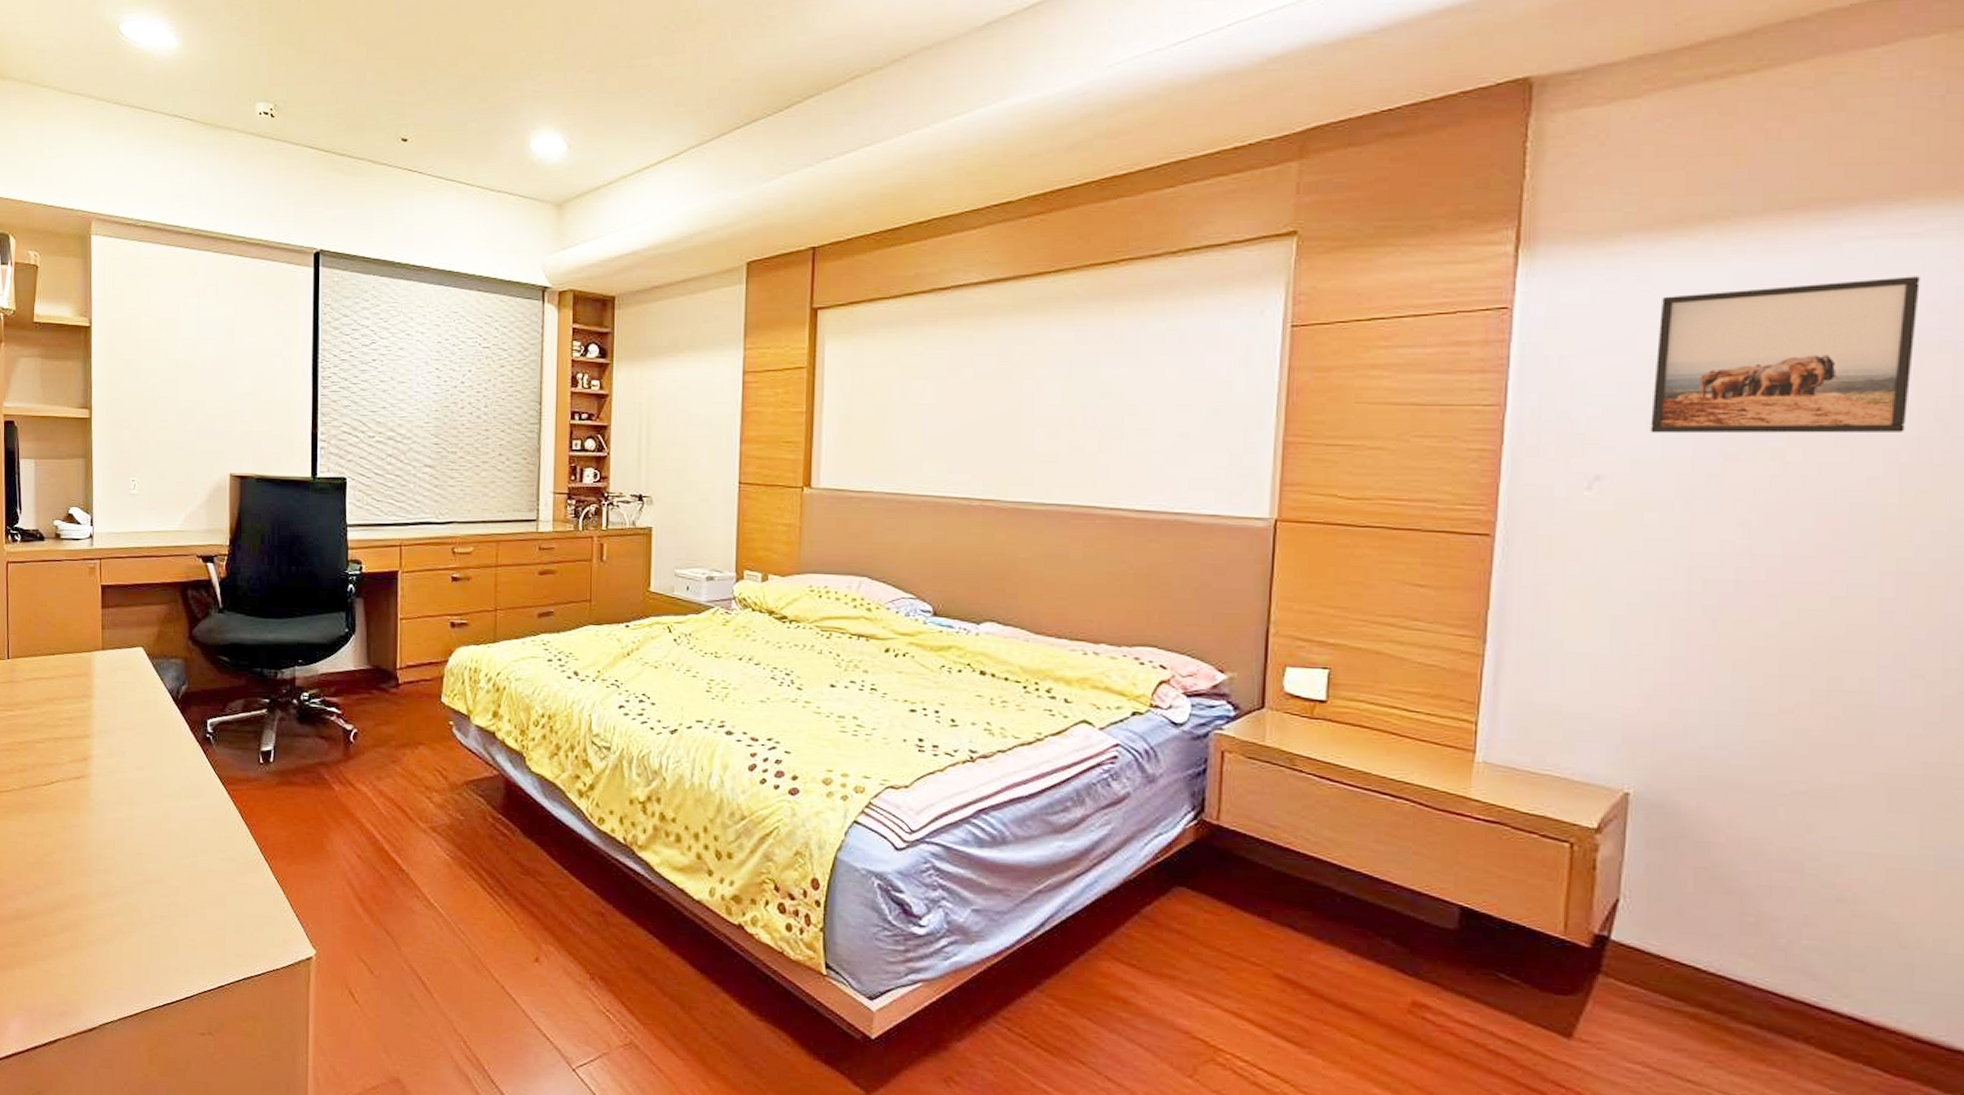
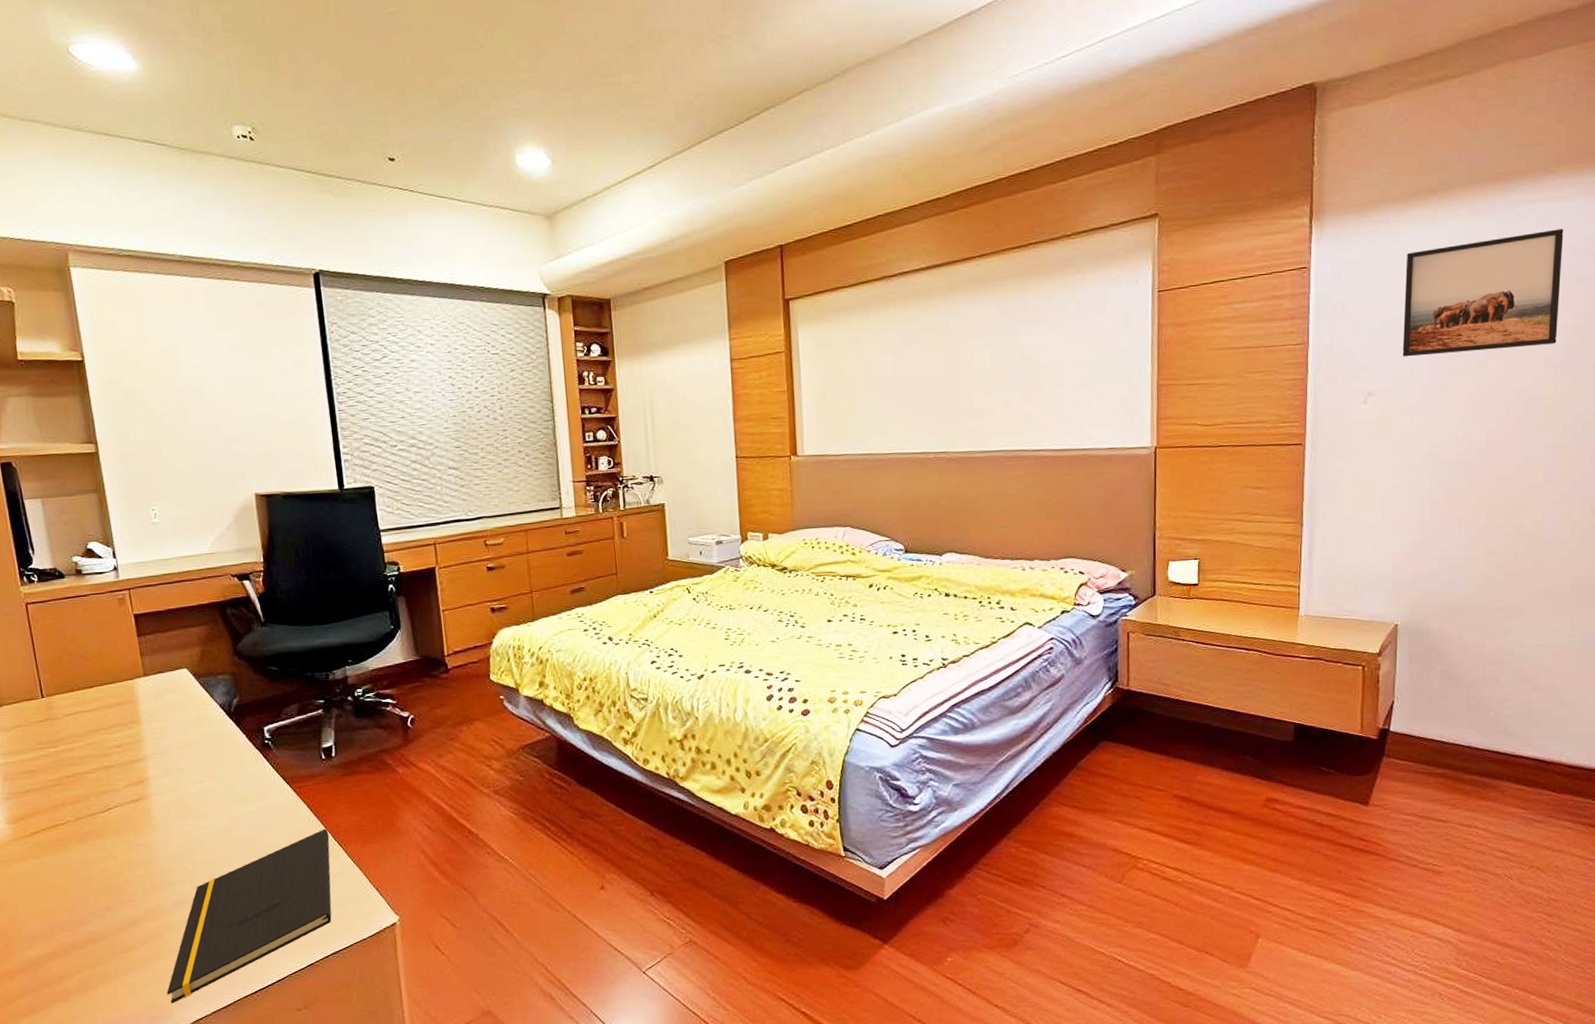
notepad: none [78,839,257,1001] -> present [166,828,332,1004]

